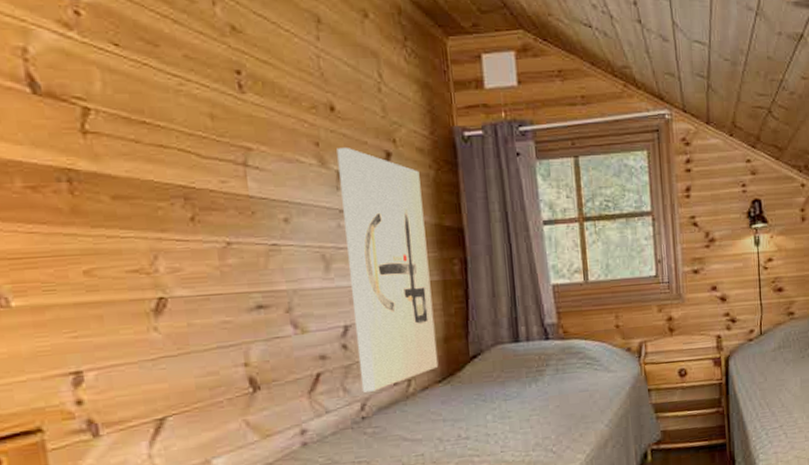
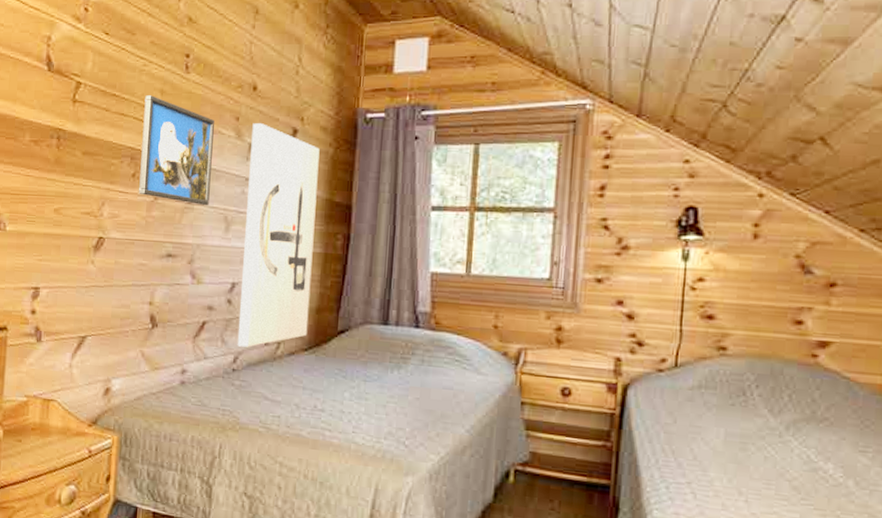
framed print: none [189,121,300,246] -> present [139,95,214,206]

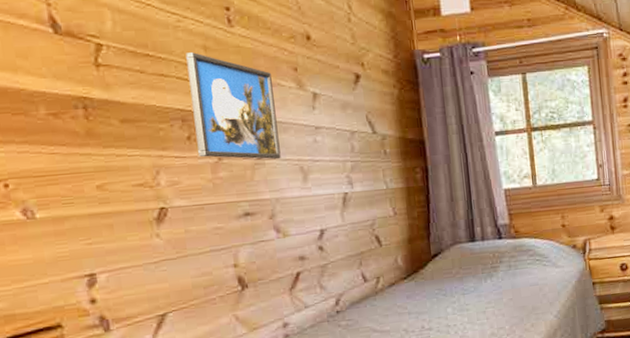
wall art: present [237,123,320,347] -> none [312,72,404,289]

